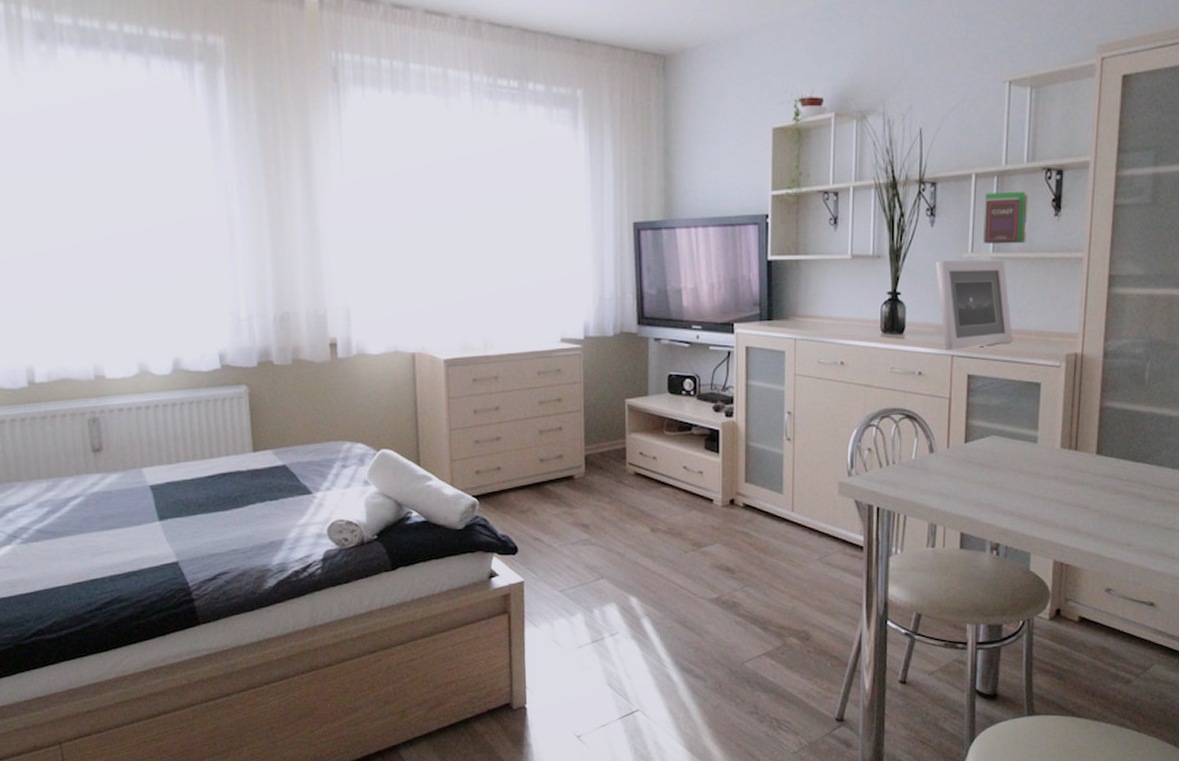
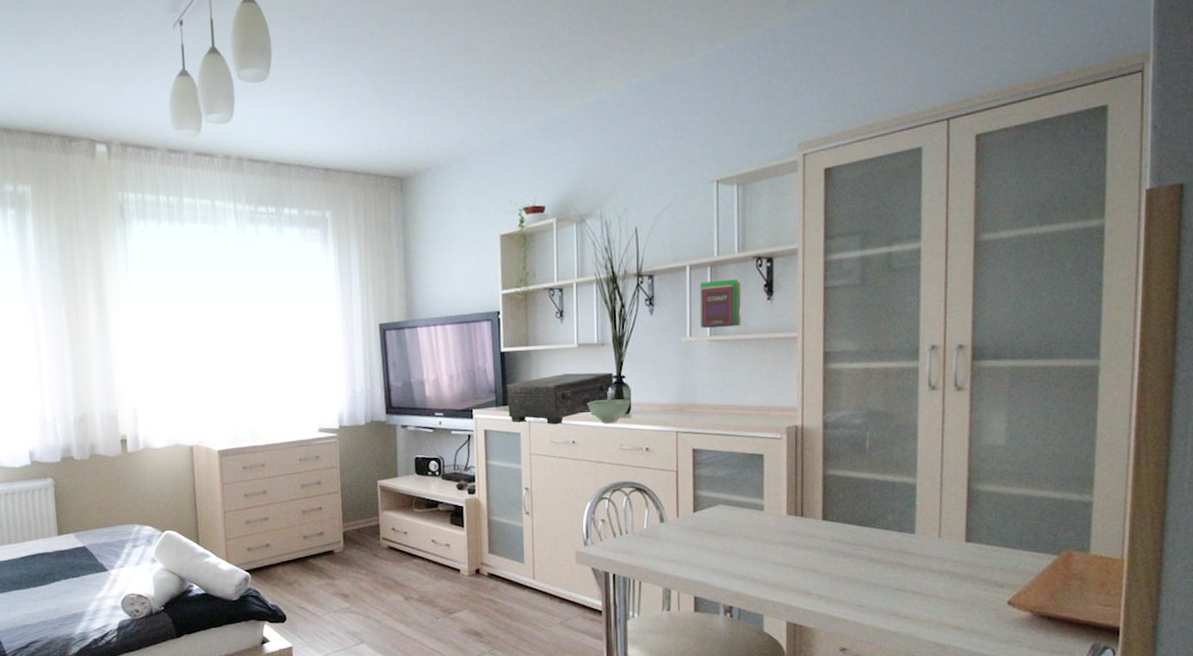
decorative box: none [773,287,889,342] -> present [507,372,615,424]
bowl: none [859,318,905,344] -> present [587,399,631,424]
picture frame: present [936,260,1013,351] -> none [657,342,734,428]

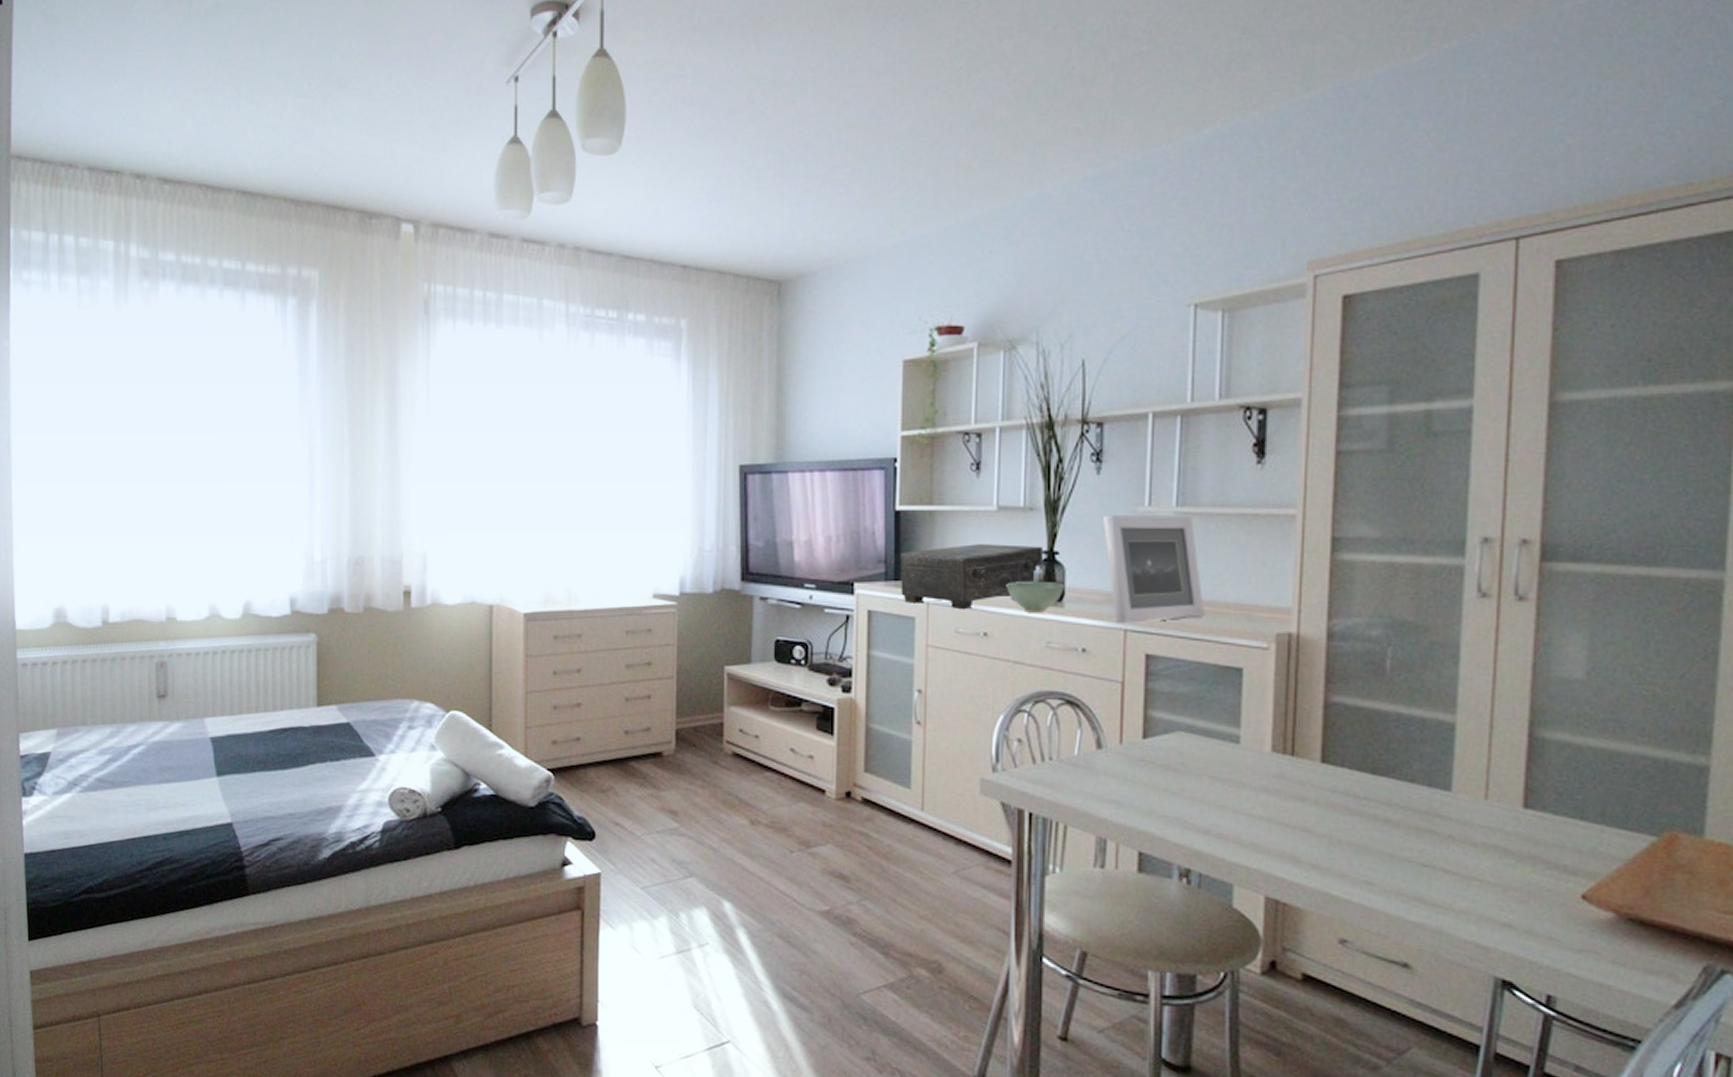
picture frame: none [657,342,734,428] -> present [1103,515,1204,624]
books: present [699,278,742,329] -> none [1164,433,1222,497]

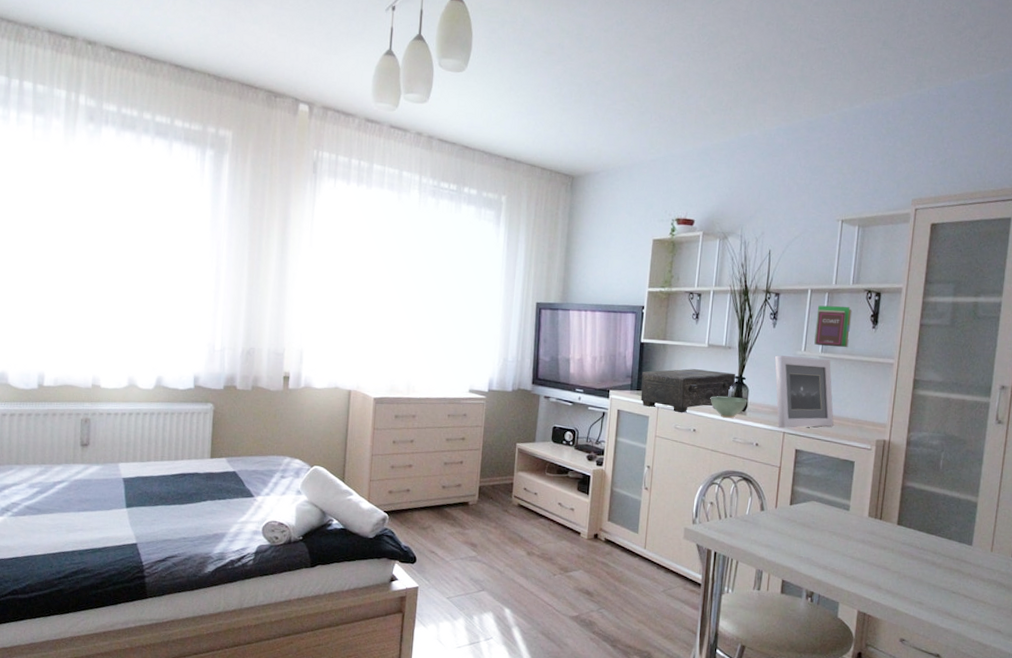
books: none [1164,433,1222,497] -> present [814,305,852,348]

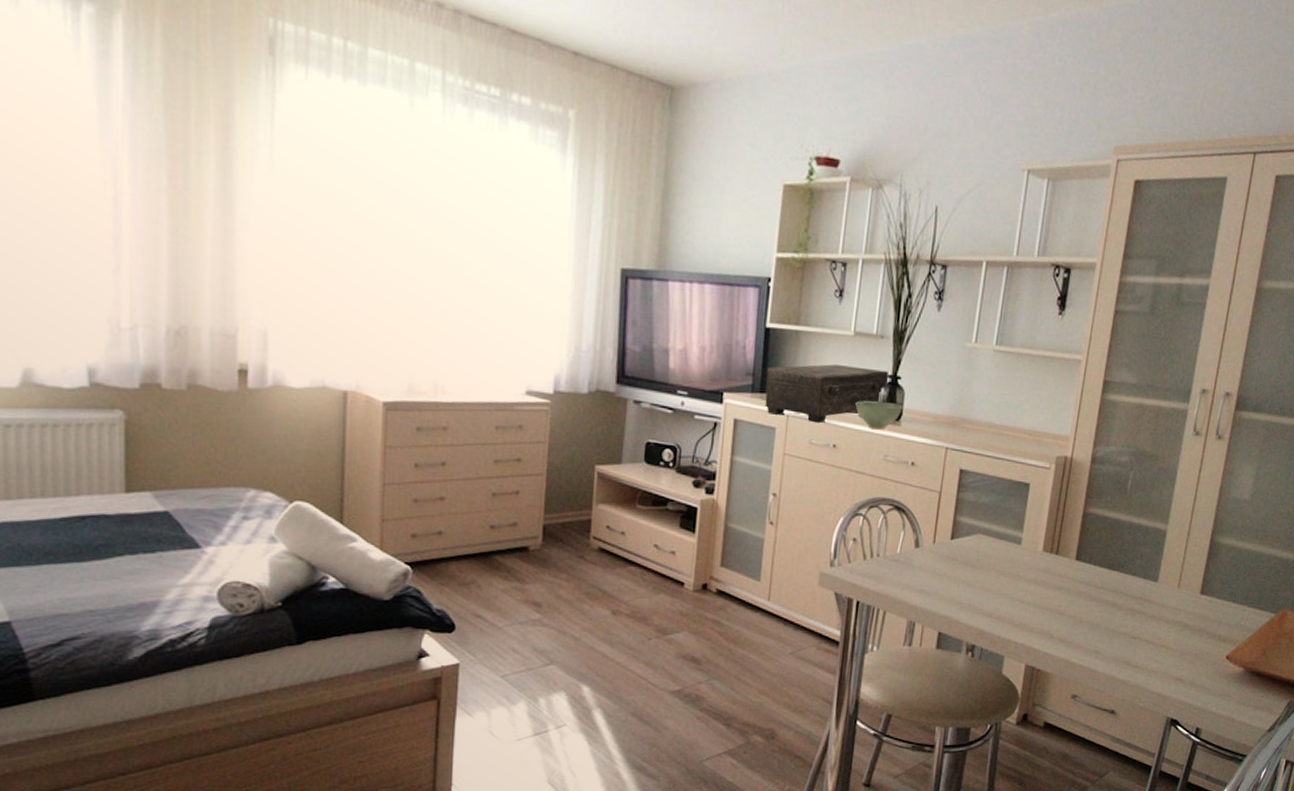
picture frame: present [775,355,834,428] -> none [938,348,1008,443]
books: present [814,305,852,348] -> none [988,283,1036,340]

